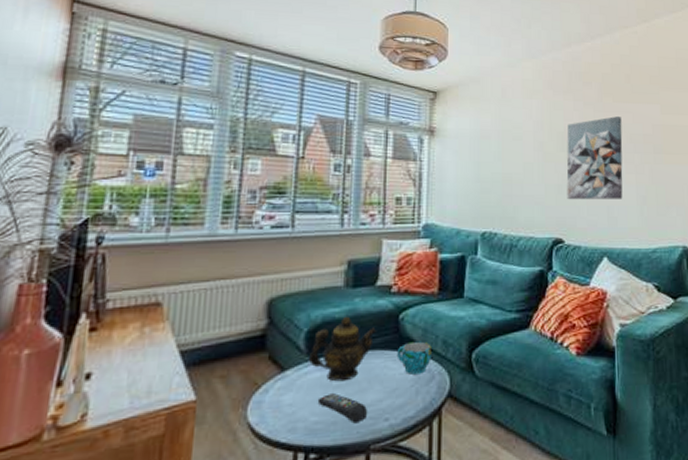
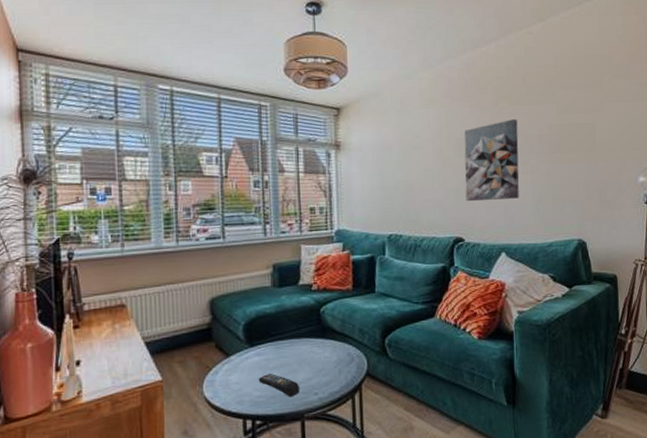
teapot: present [308,316,376,382] -> none [247,311,301,365]
cup: present [396,341,432,375] -> none [320,330,350,358]

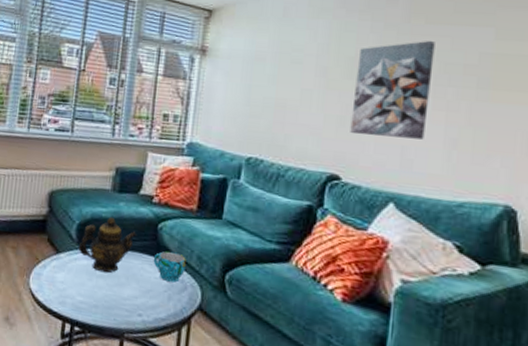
teapot: none [247,311,301,365] -> present [78,216,136,274]
remote control: present [258,374,299,397] -> none [83,280,124,312]
cup: none [320,330,350,358] -> present [153,251,186,283]

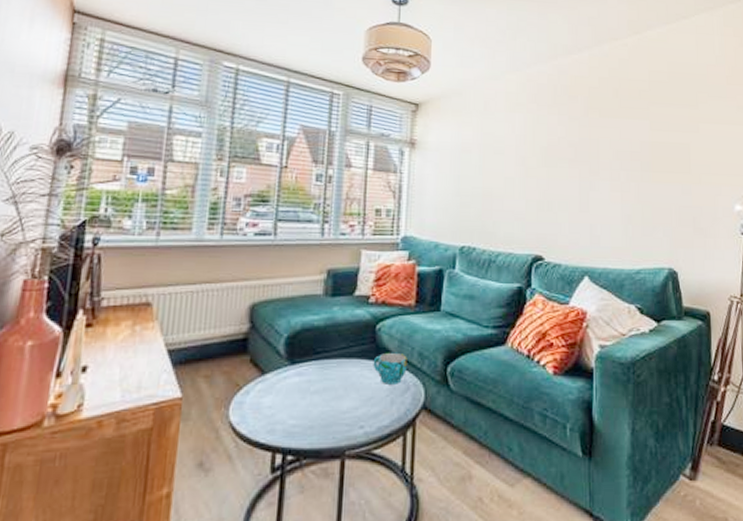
teapot: present [78,216,136,274] -> none [287,324,353,388]
wall art: present [350,41,435,140] -> none [548,132,608,218]

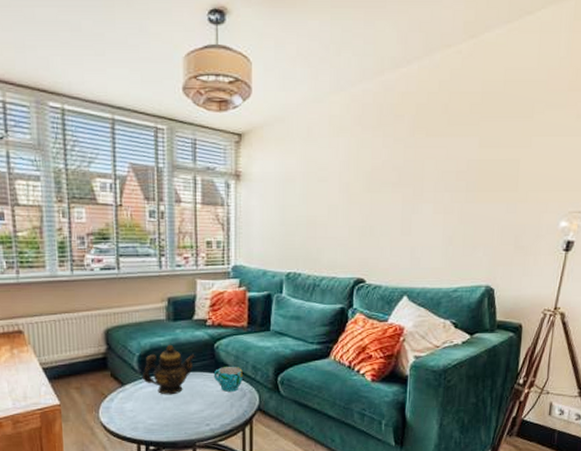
teapot: none [287,324,353,388] -> present [142,344,195,395]

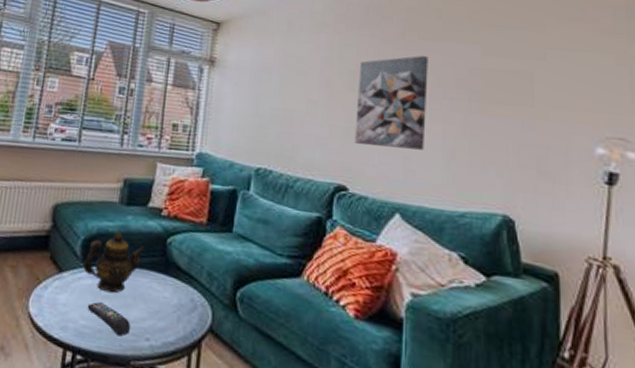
remote control: none [152,404,192,427] -> present [87,302,130,336]
cup: present [213,366,243,392] -> none [161,267,196,302]
wall art: none [370,153,434,242] -> present [355,56,428,150]

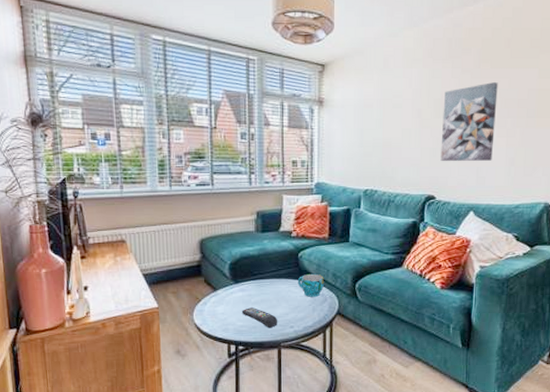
teapot: present [82,231,144,294] -> none [232,253,281,300]
cup: none [161,267,196,302] -> present [297,273,324,297]

